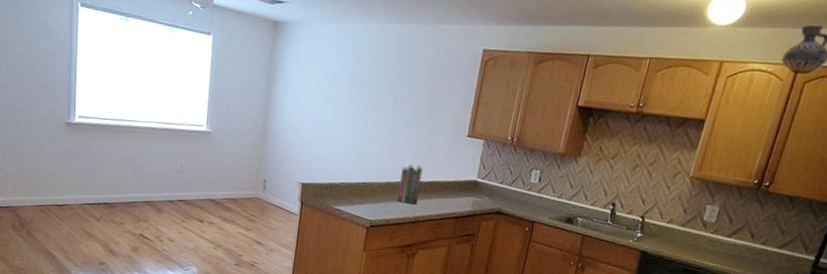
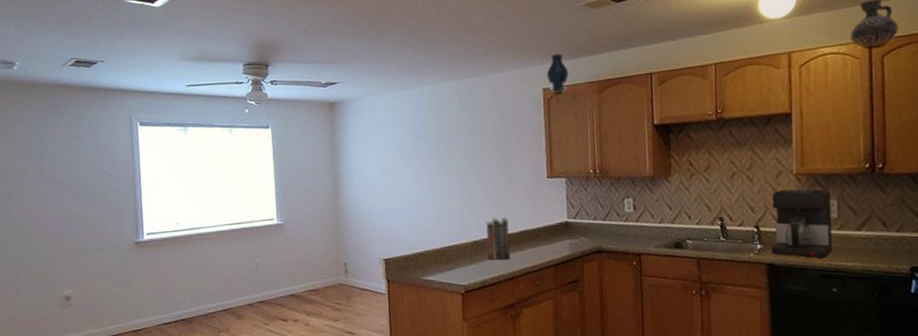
vase: none [489,17,512,59] -> present [546,54,569,96]
coffee maker: none [648,188,716,255] -> present [771,189,833,259]

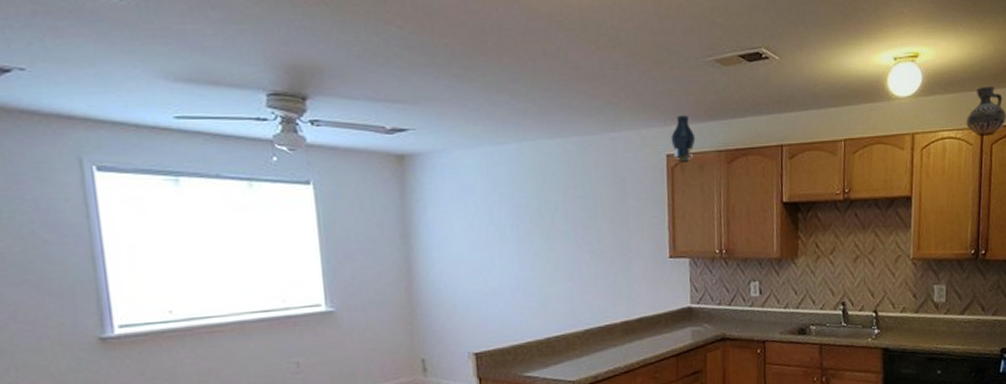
books: present [486,217,510,261] -> none [599,302,627,352]
coffee maker: present [771,189,833,259] -> none [887,273,941,342]

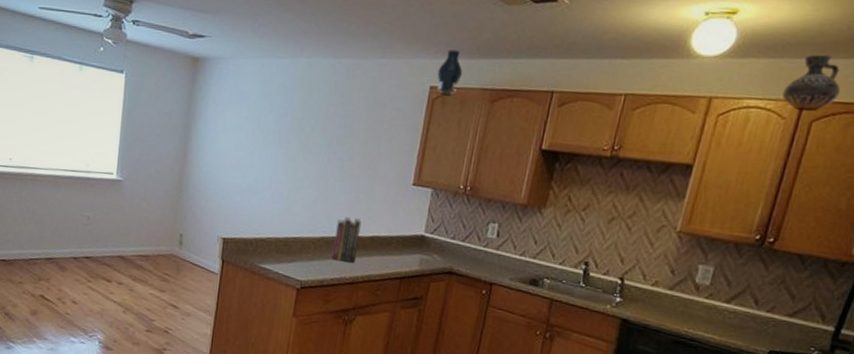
books: none [599,302,627,352] -> present [332,217,362,263]

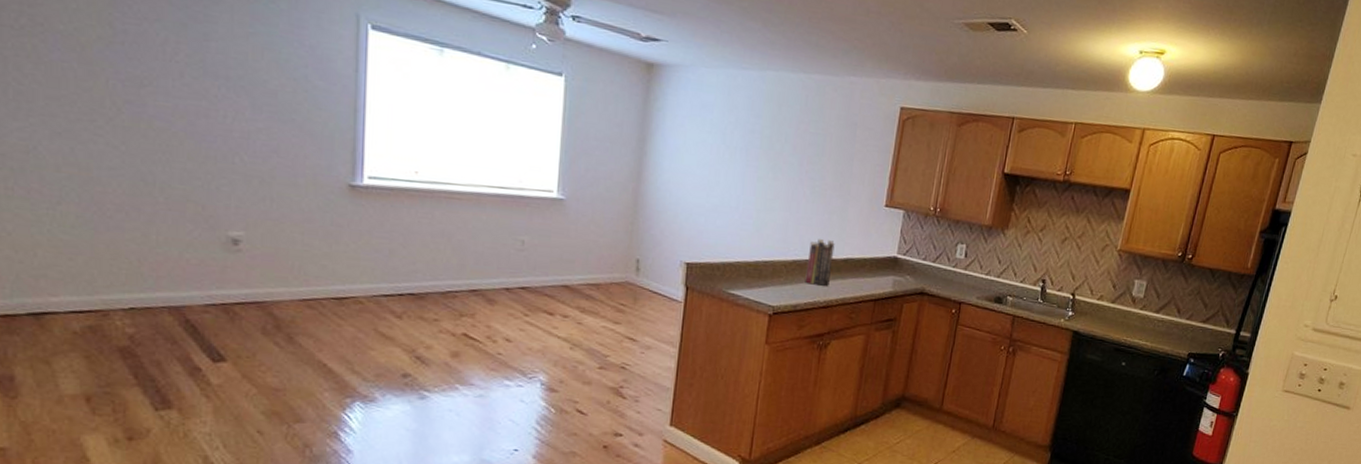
vase: present [437,49,463,97] -> none [907,71,932,119]
ceramic jug: present [782,54,841,112] -> none [1198,94,1241,145]

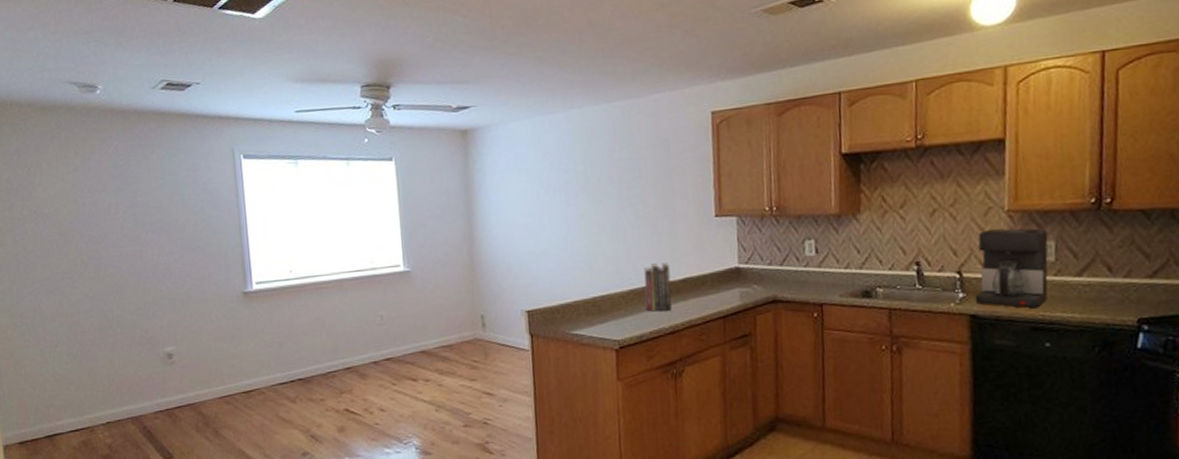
coffee maker: none [1079,262,1144,333] -> present [975,228,1048,309]

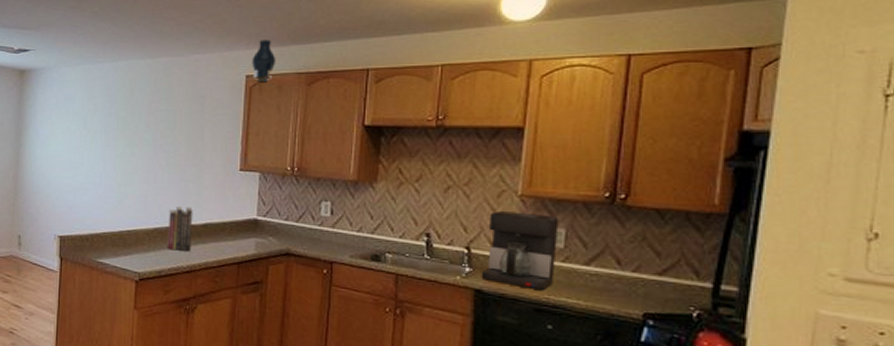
vase: none [715,70,743,120] -> present [251,40,276,84]

